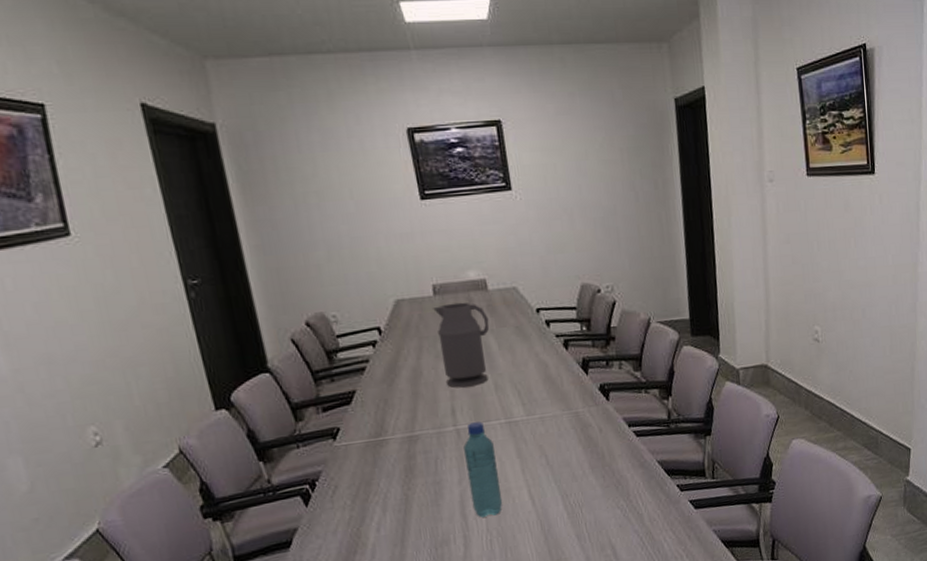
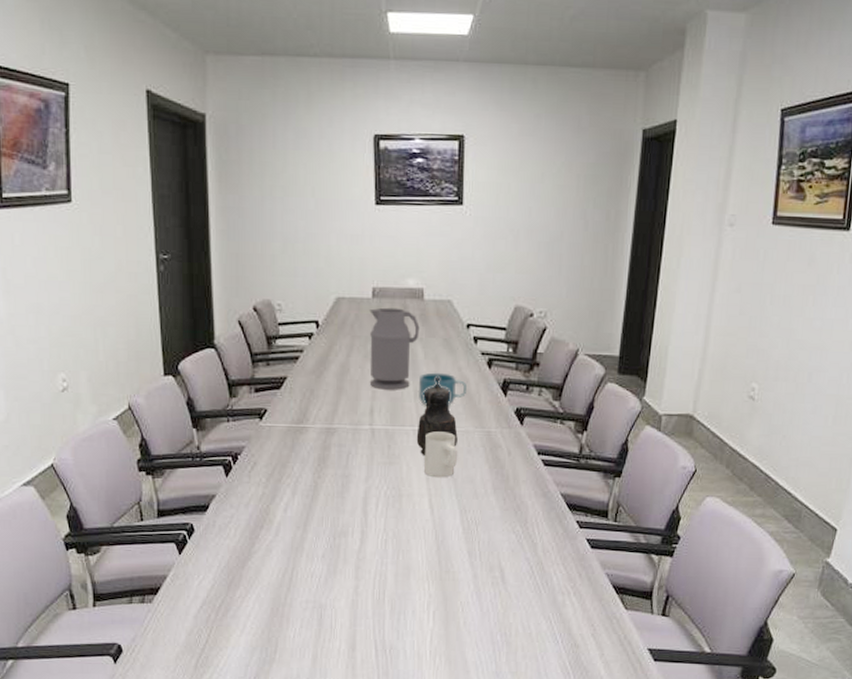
water bottle: present [463,421,503,518] -> none [374,425,404,517]
cup: none [497,361,547,397] -> present [418,372,466,406]
coffeepot: none [503,365,547,448] -> present [416,376,458,456]
cup: none [513,419,551,468] -> present [424,431,458,478]

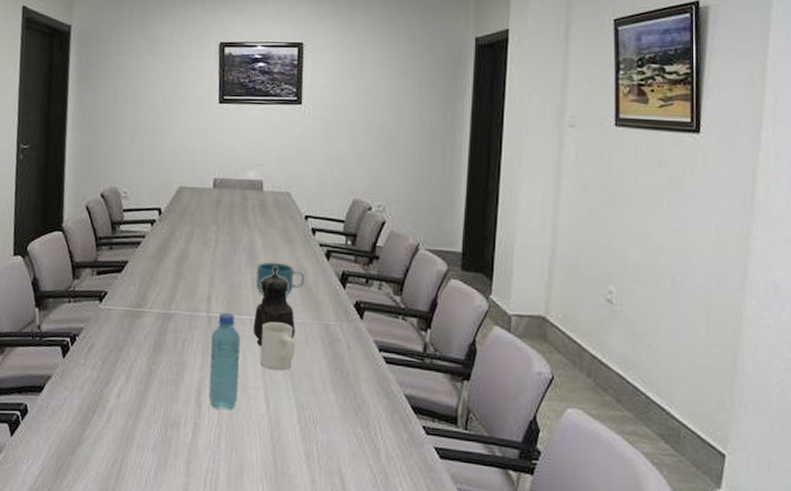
water jug: present [369,307,420,390] -> none [207,197,259,278]
water bottle: none [374,425,404,517] -> present [208,313,240,410]

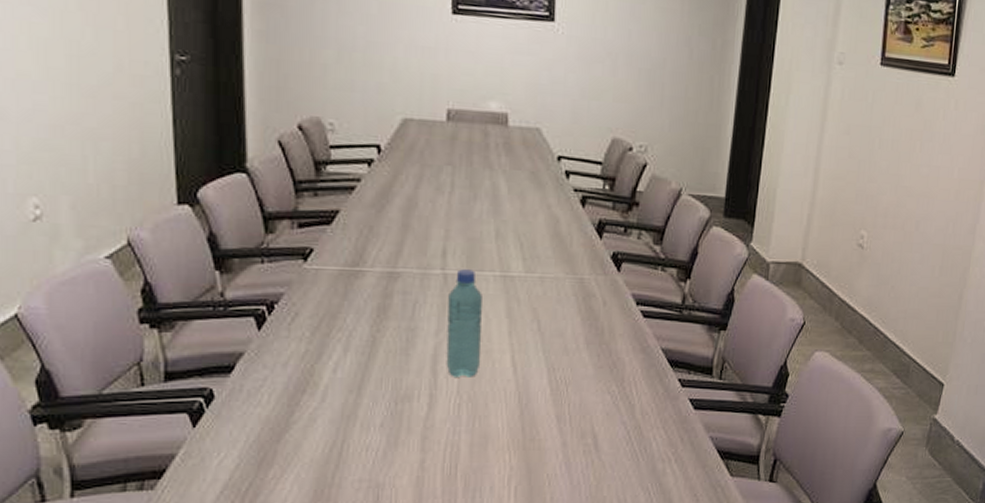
coffeepot: present [253,266,295,347] -> none [497,214,546,306]
cup: present [255,262,304,296] -> none [499,209,557,248]
cup: present [260,322,296,371] -> none [506,278,546,331]

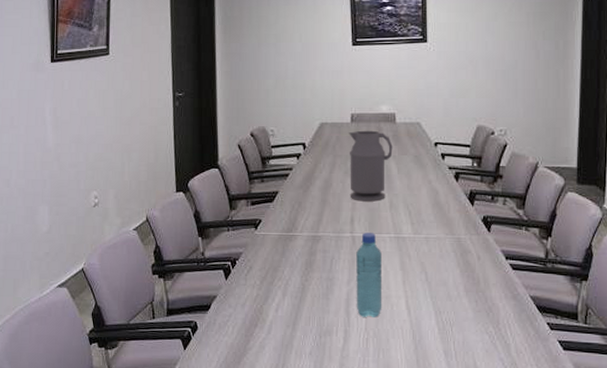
water jug: none [442,133,503,229] -> present [349,130,393,202]

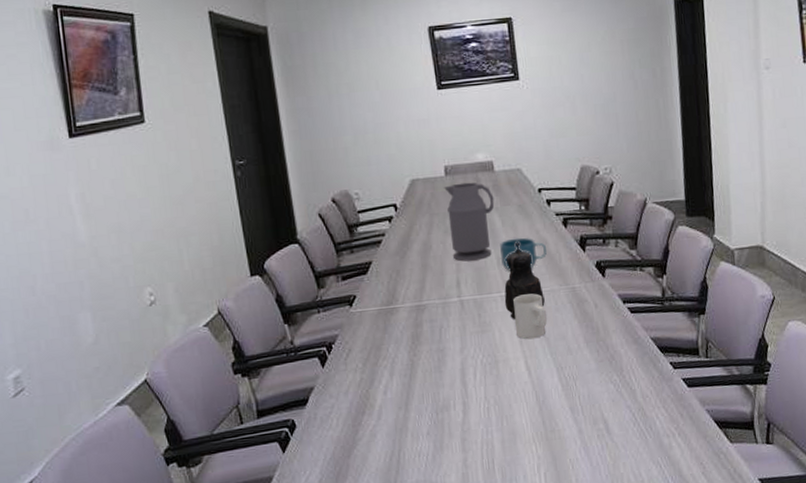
water bottle: present [356,233,383,317] -> none [466,294,501,386]
coffeepot: none [392,189,430,261] -> present [504,241,545,320]
cup: none [393,185,436,215] -> present [500,237,547,271]
cup: none [401,238,431,281] -> present [513,293,548,340]

